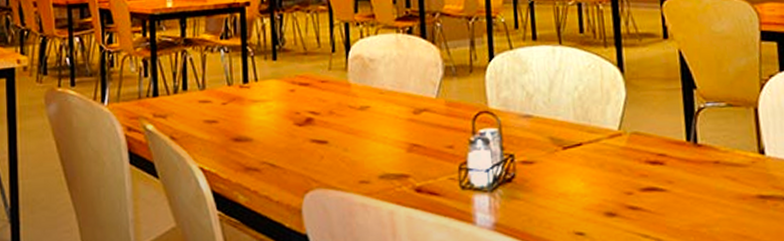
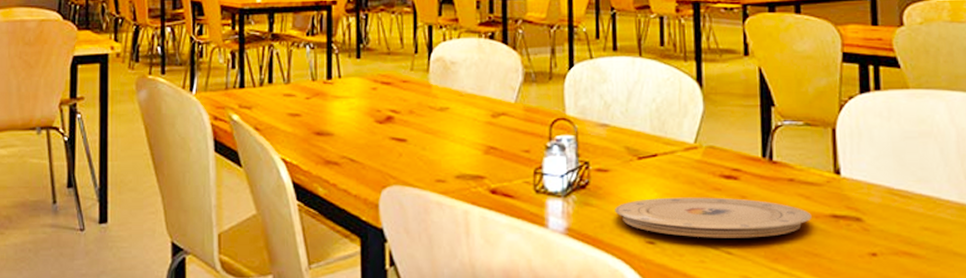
plate: none [542,184,739,226] -> present [615,197,812,238]

